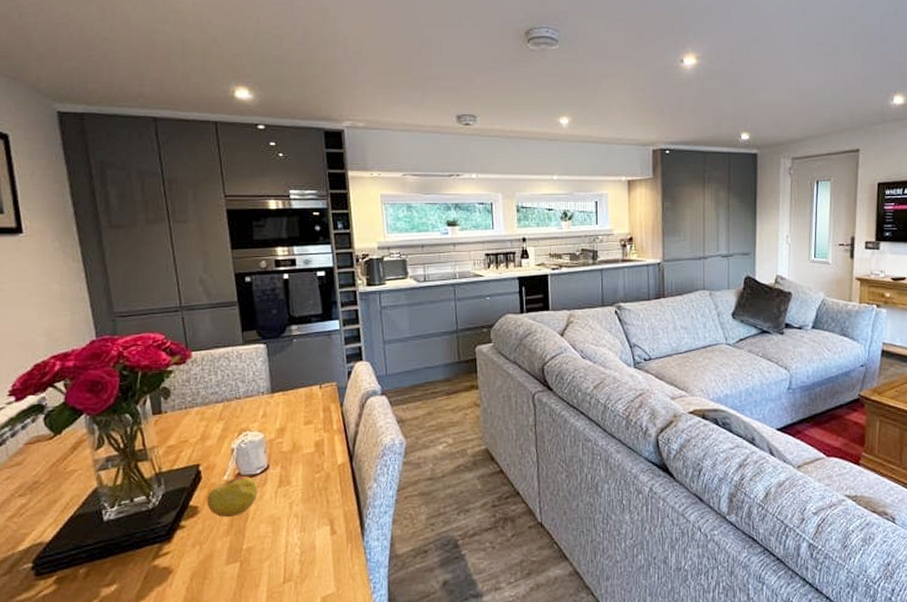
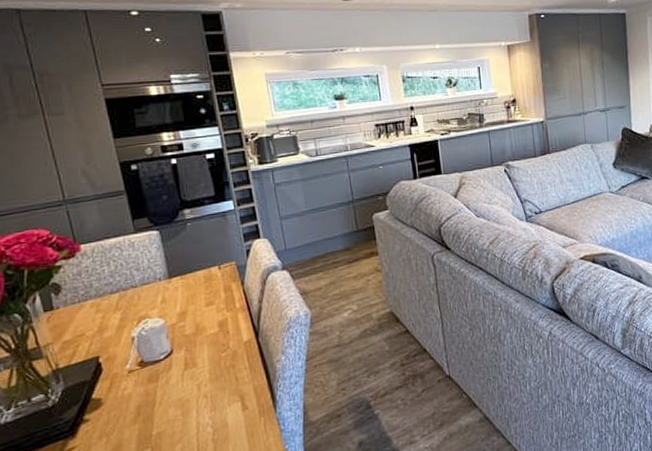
apple: present [207,476,258,517] -> none [110,363,164,406]

